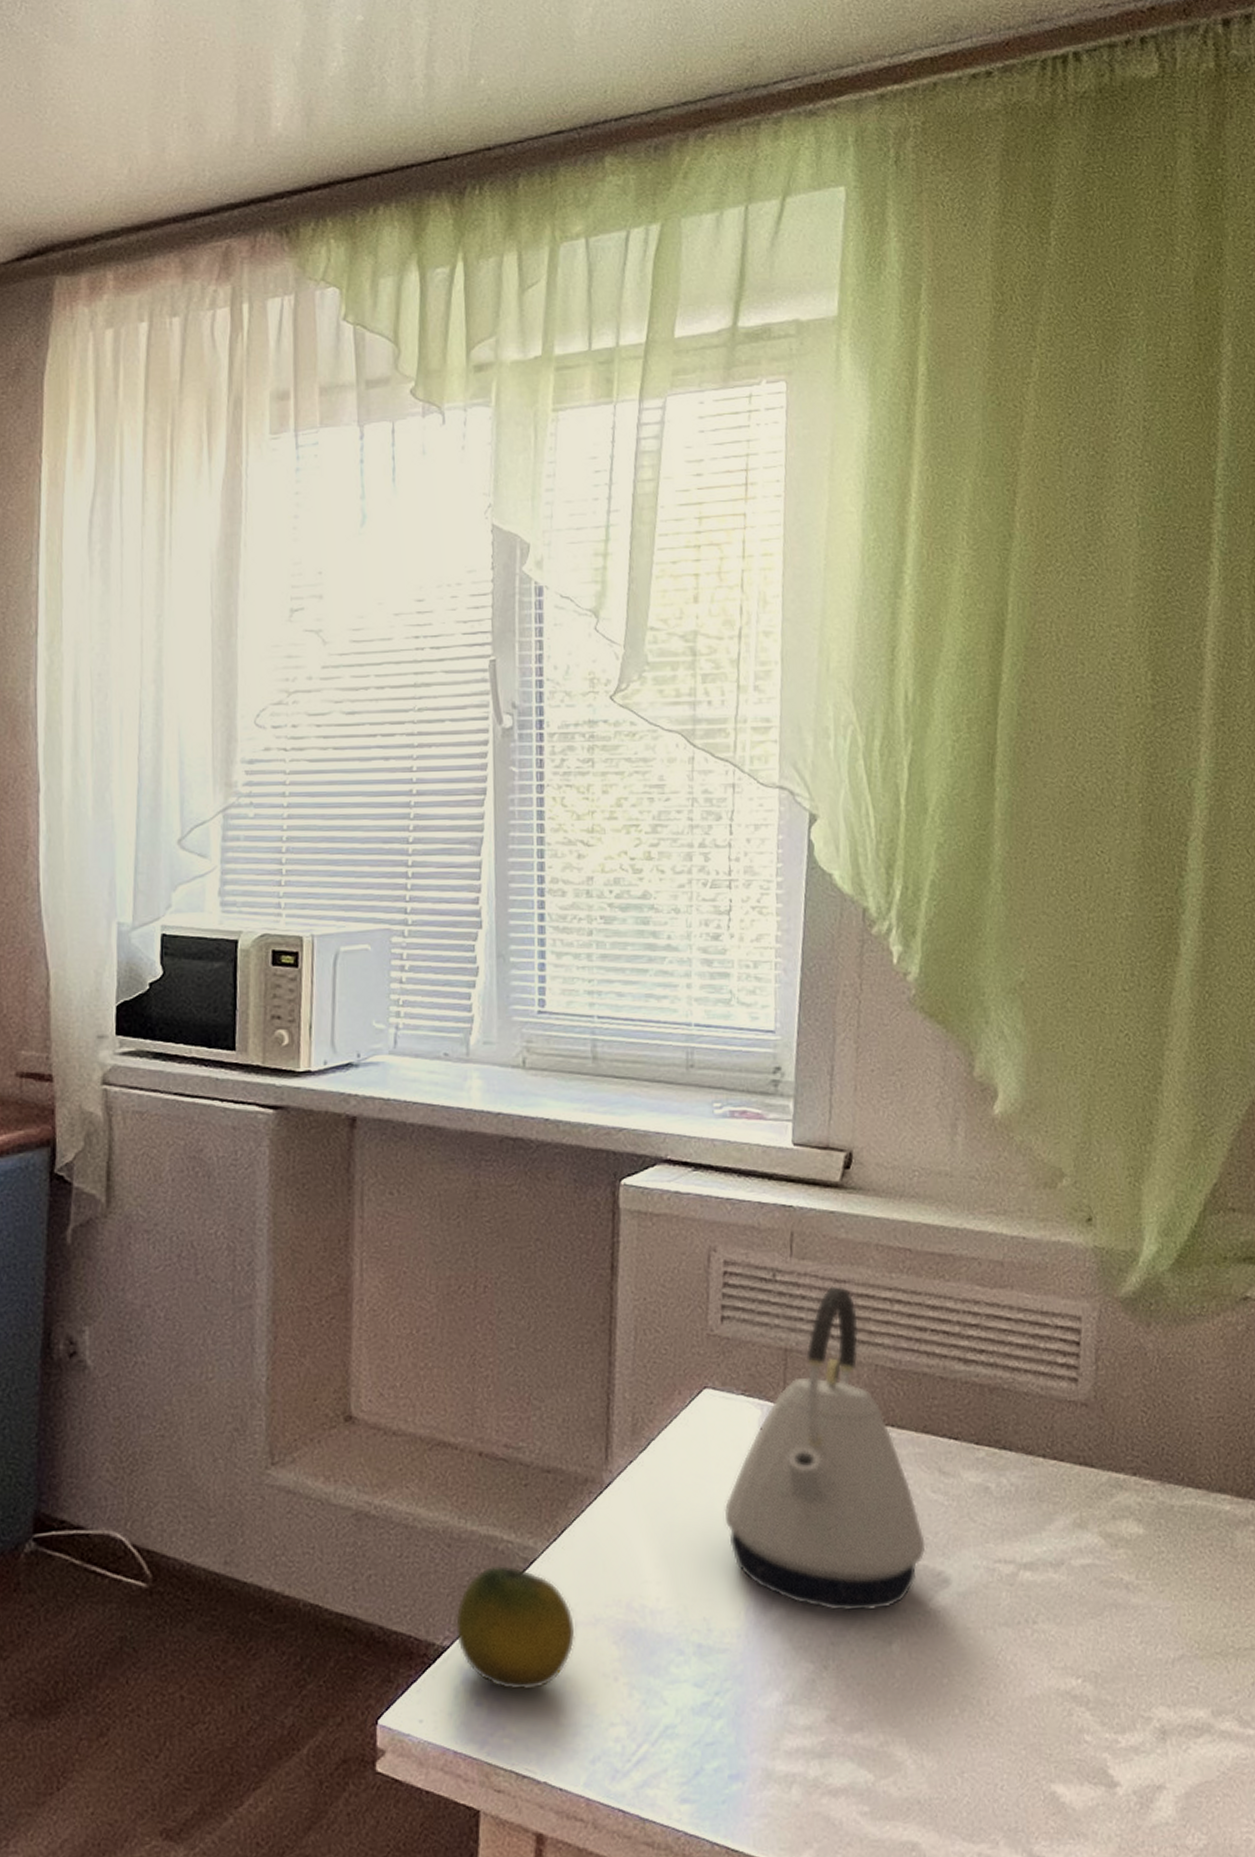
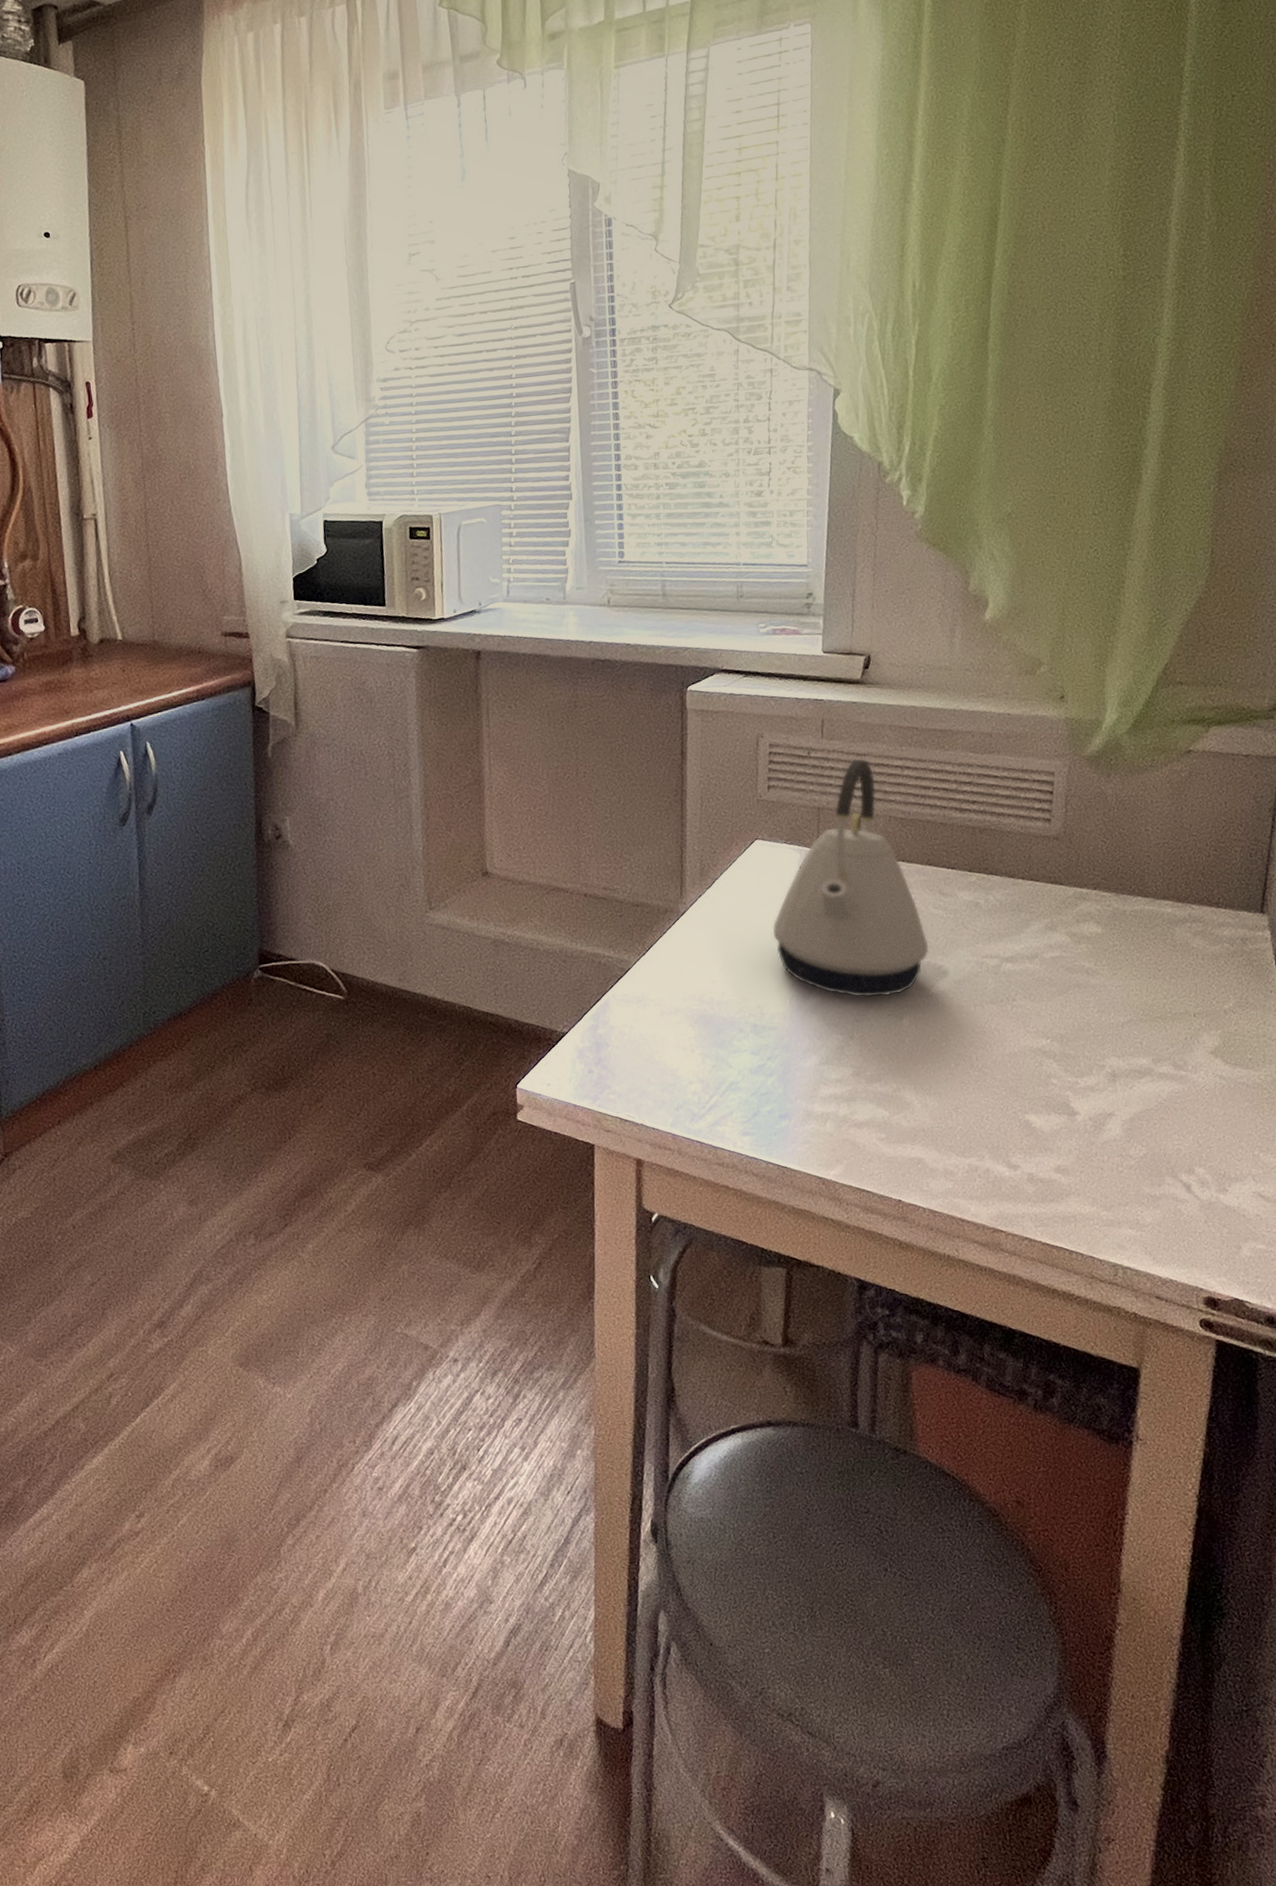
fruit: present [455,1566,576,1690] -> none [571,974,662,1061]

